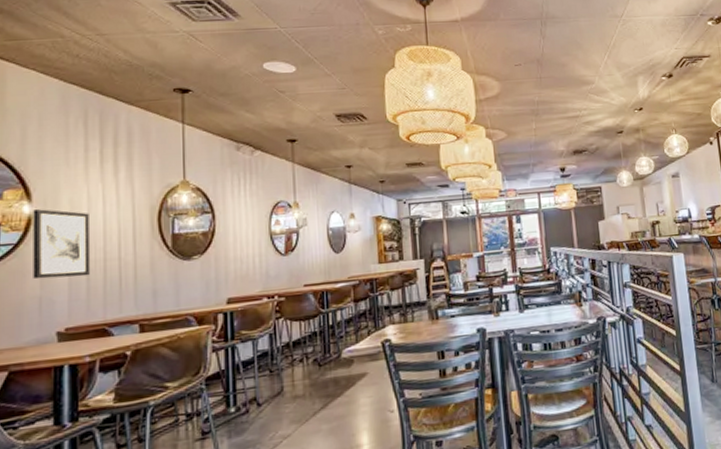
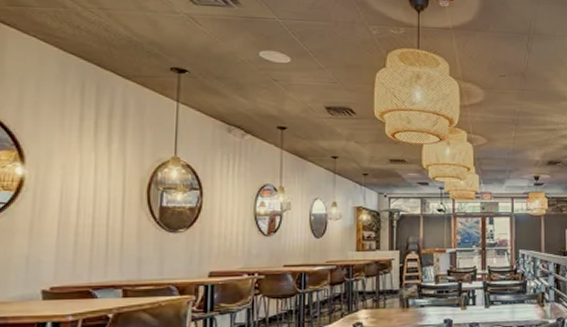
wall art: present [33,209,90,280] -> none [22,172,81,240]

